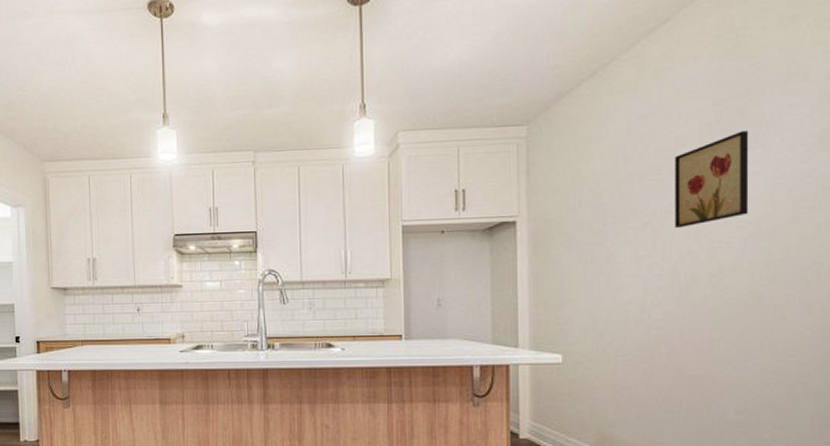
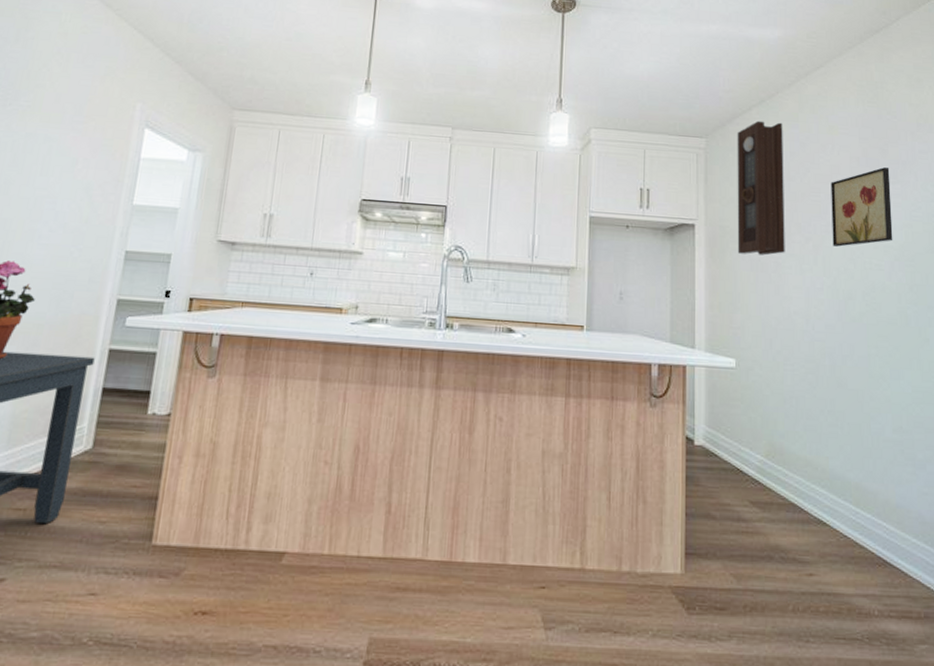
pendulum clock: none [563,95,619,247] -> present [737,120,785,256]

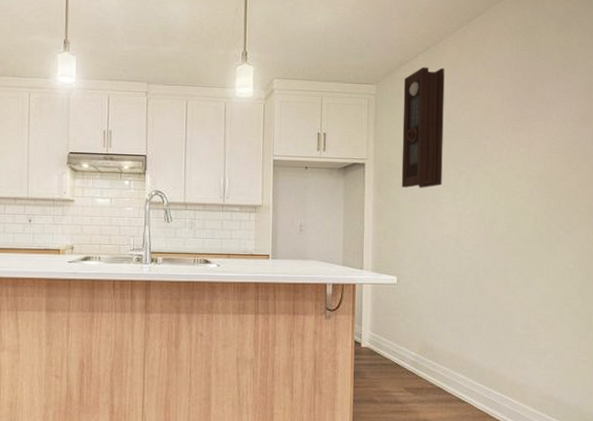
wall art: present [830,167,893,247] -> none [482,106,536,178]

